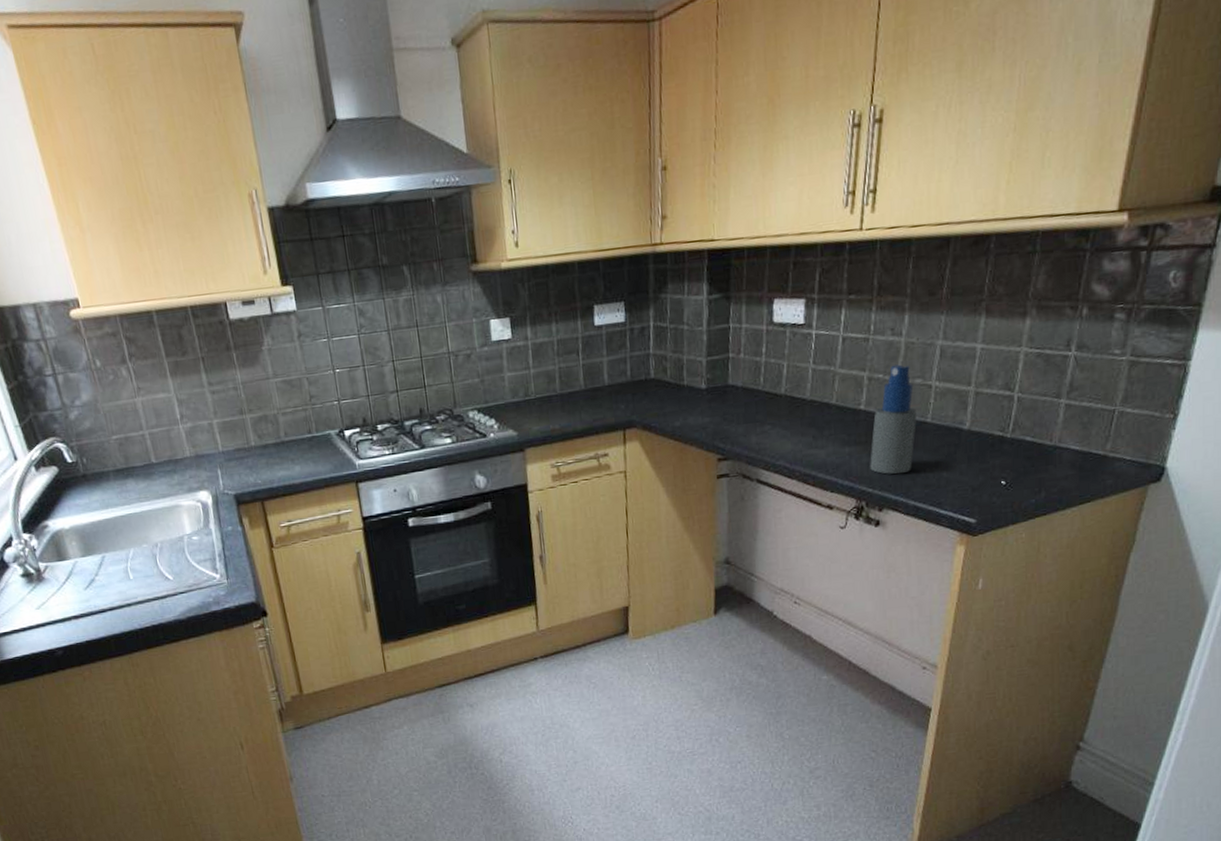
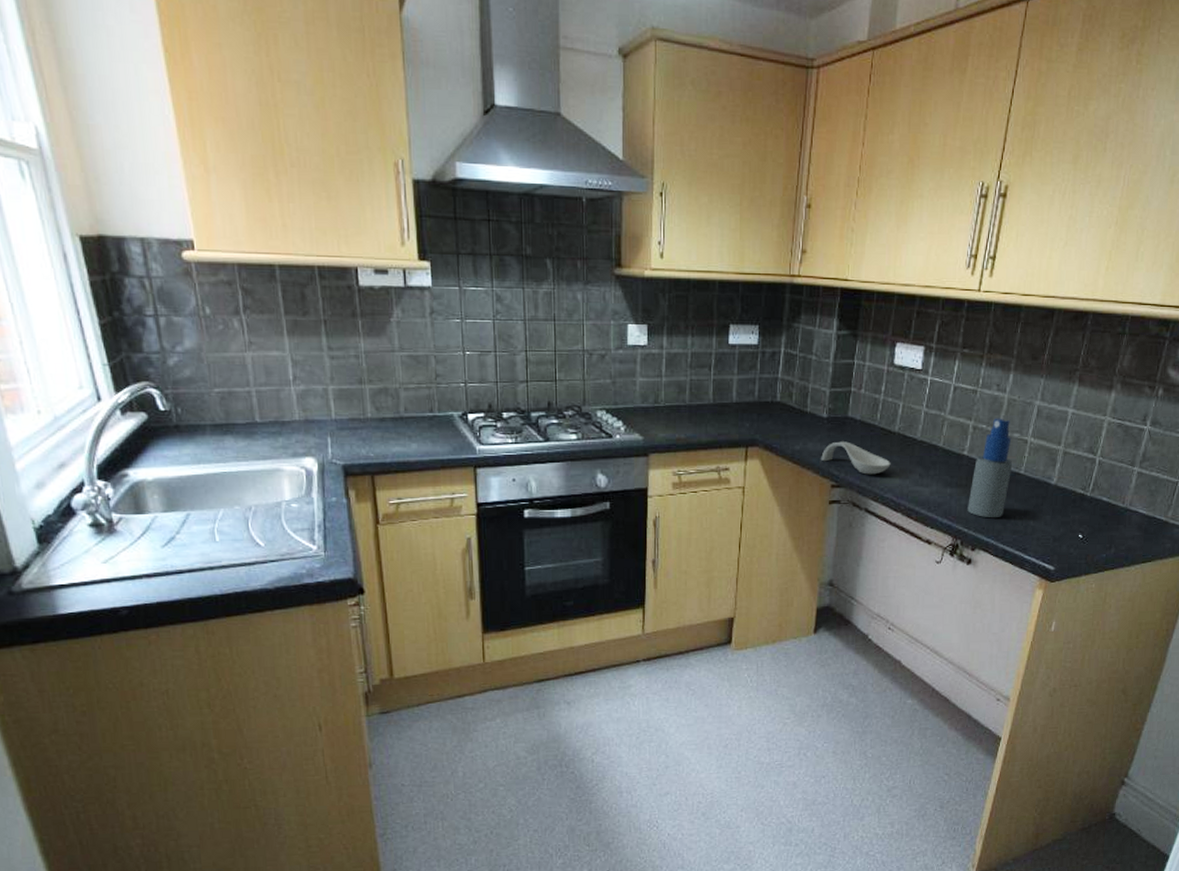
spoon rest: none [704,411,780,444] -> present [821,441,891,475]

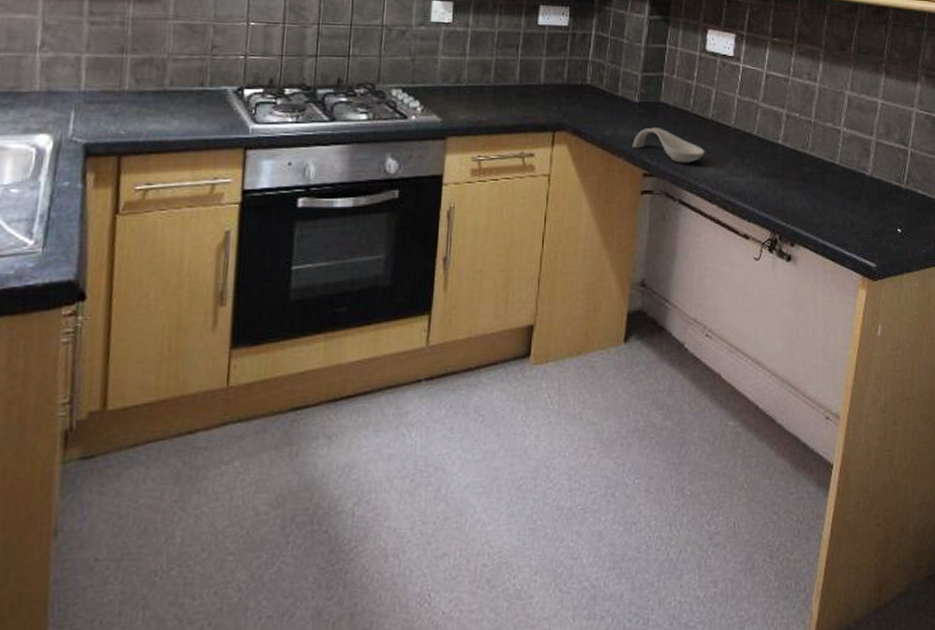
spray bottle: present [967,418,1013,518] -> none [785,107,828,211]

